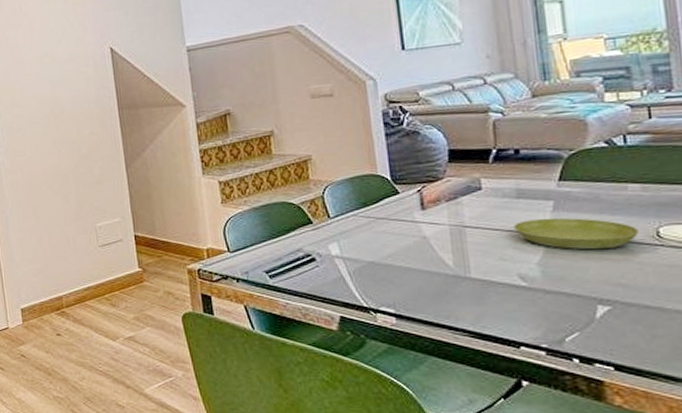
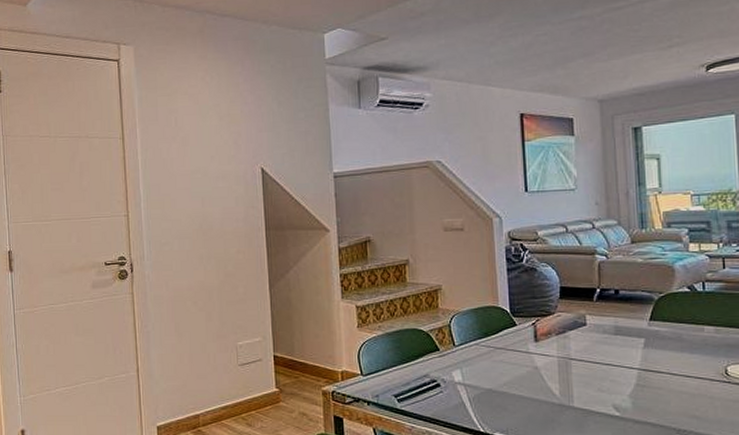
saucer: present [514,218,639,250] -> none [611,354,711,385]

